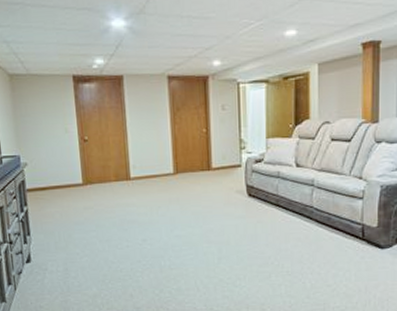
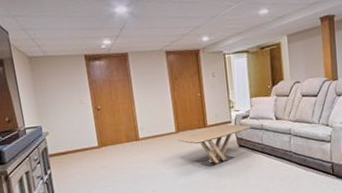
coffee table: none [176,169,265,217] -> present [178,124,251,167]

